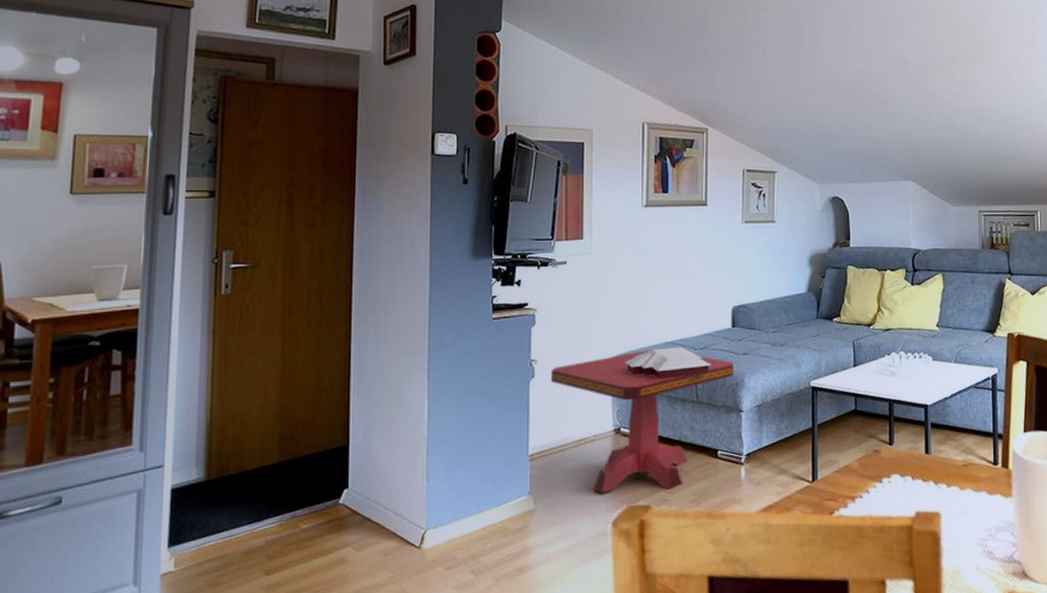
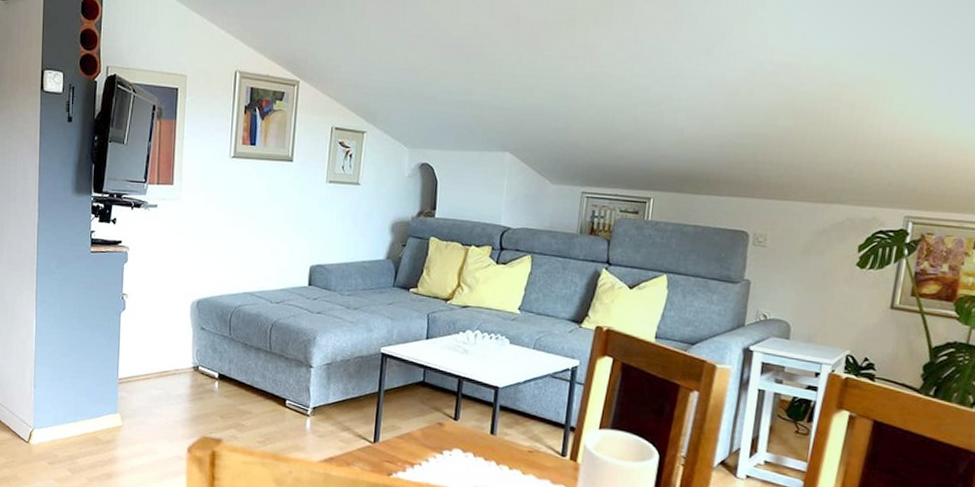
side table: present [550,350,734,494] -> none [139,297,307,428]
books: present [625,346,711,380] -> none [206,297,286,328]

